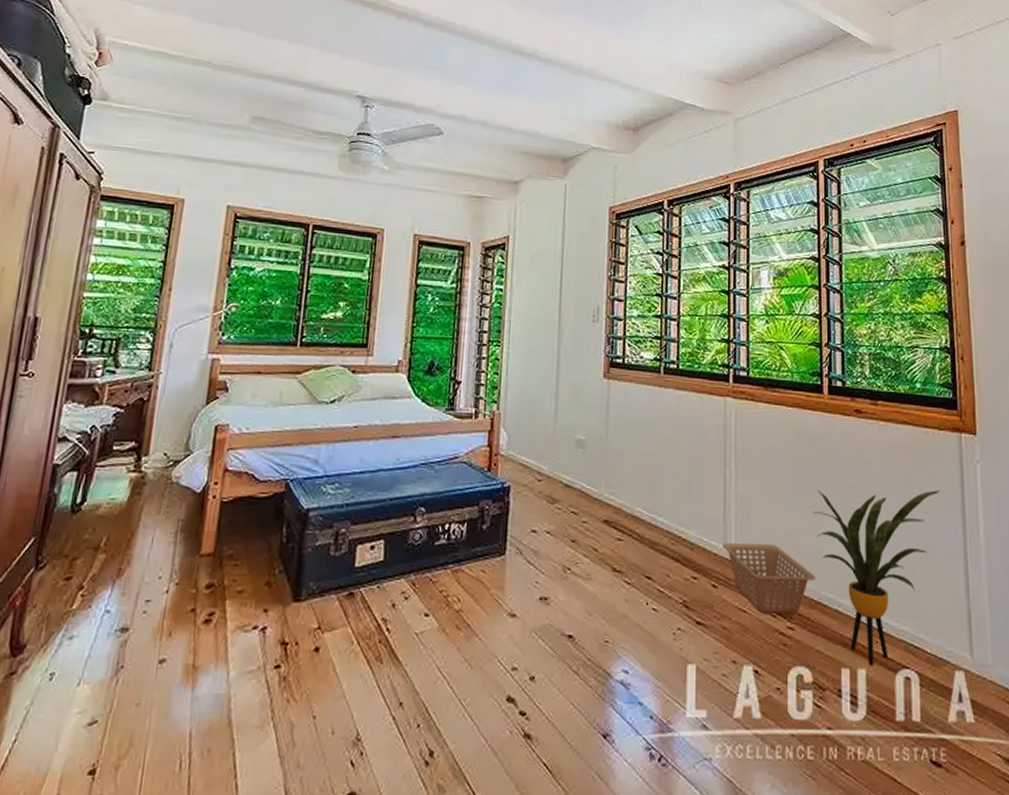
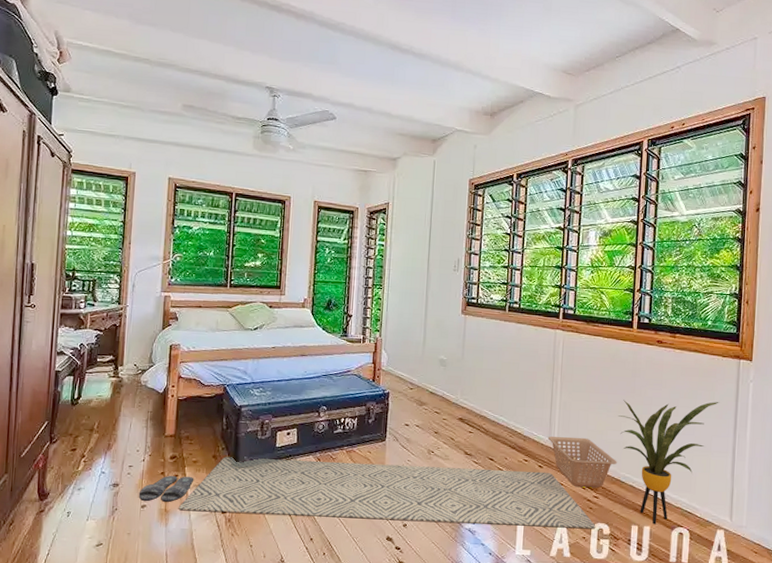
slippers: none [157,612,238,653] -> present [139,475,194,502]
rug: none [213,583,794,676] -> present [179,457,596,529]

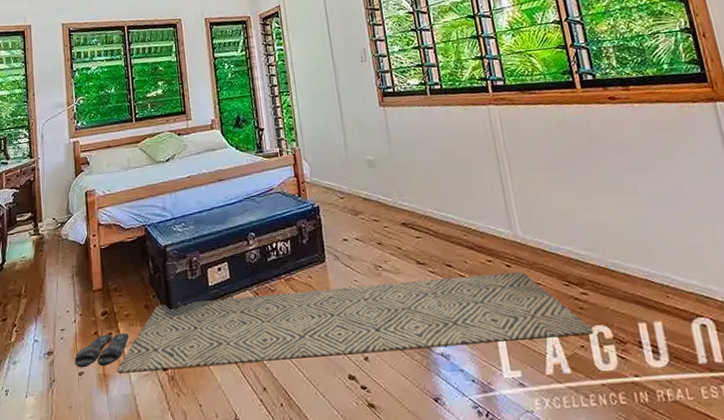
laundry basket: present [547,437,617,488] -> none [508,224,599,285]
house plant: present [618,400,719,525] -> none [585,156,704,318]

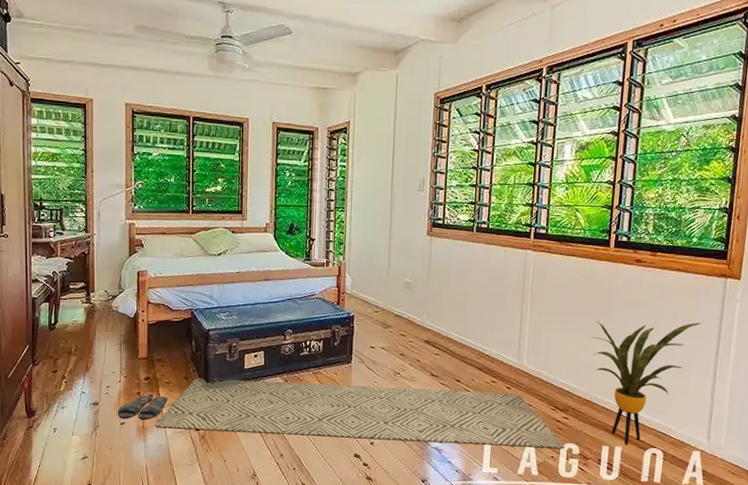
house plant: none [585,156,704,318] -> present [591,321,701,445]

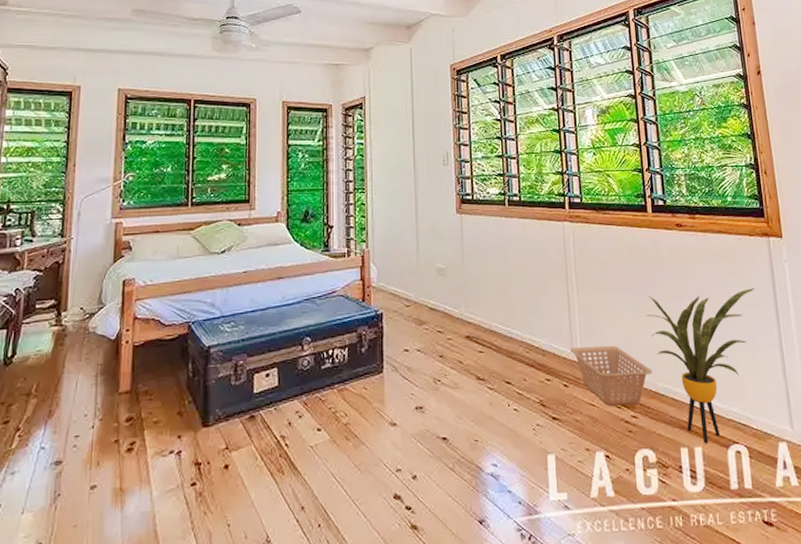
slippers: present [118,395,168,420] -> none [88,441,156,480]
rug: present [156,378,565,449] -> none [138,391,640,488]
laundry basket: none [516,358,589,409] -> present [570,345,653,407]

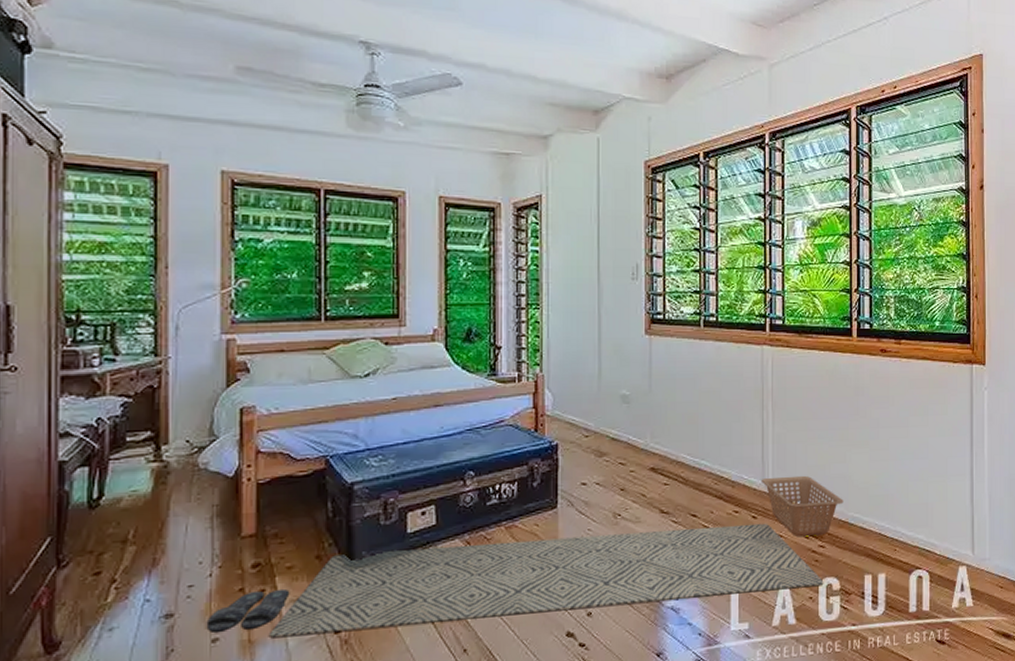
slippers: none [88,441,156,480] -> present [208,588,290,632]
rug: none [138,391,640,488] -> present [270,523,824,639]
house plant: present [645,288,755,444] -> none [841,416,953,571]

